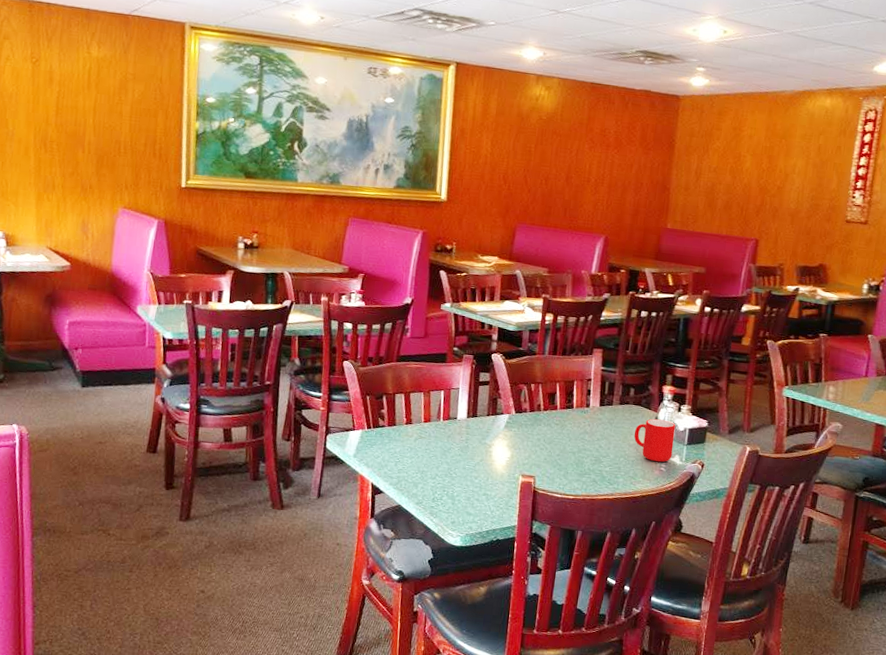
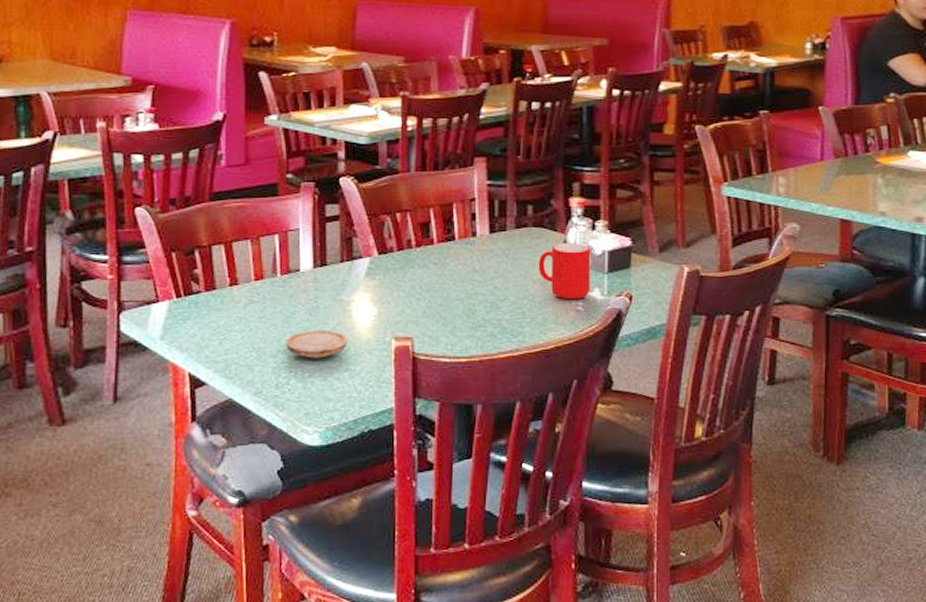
wood slice: none [441,462,488,484] -> present [285,329,348,359]

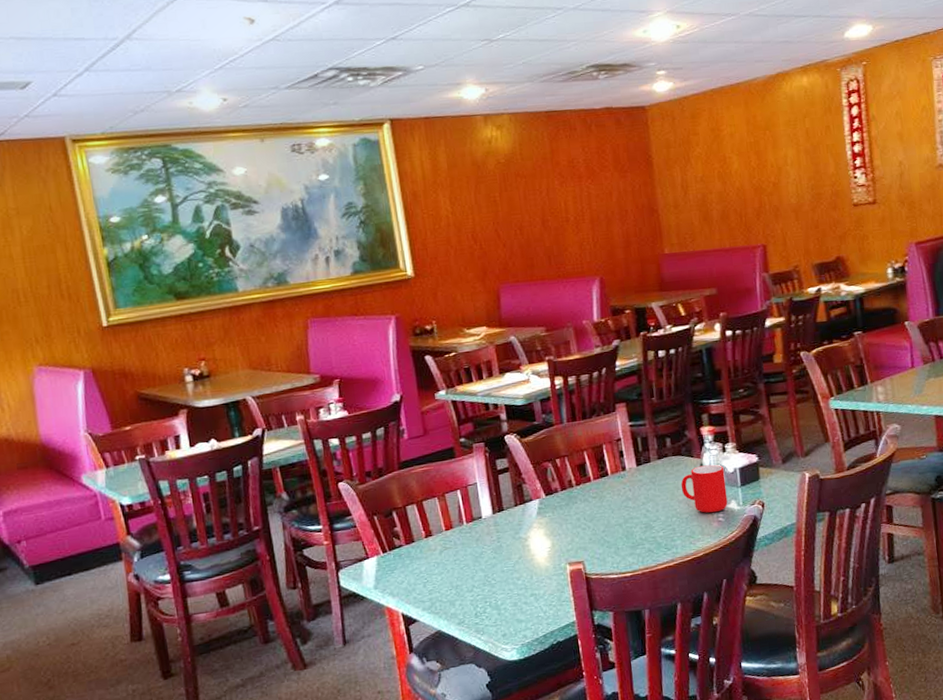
wood slice: present [285,329,348,359] -> none [477,563,530,590]

